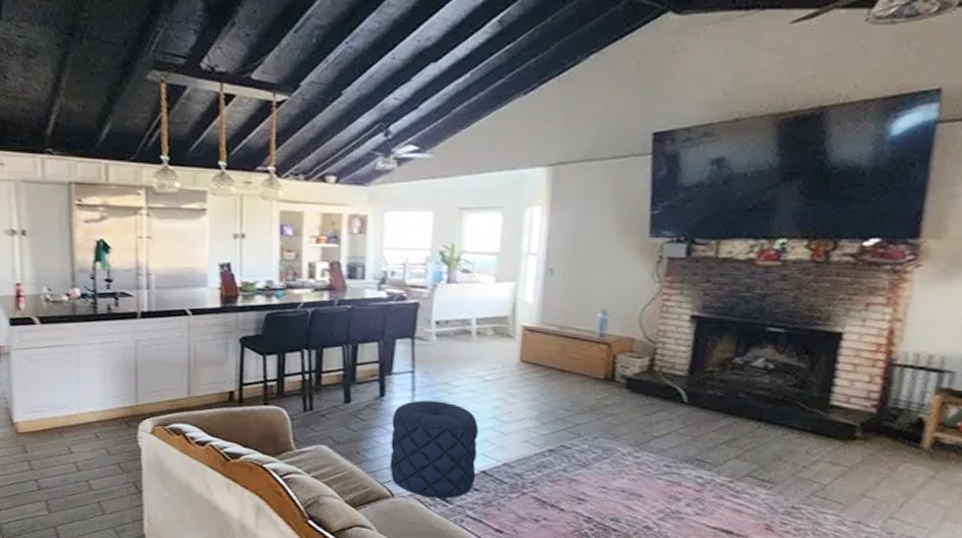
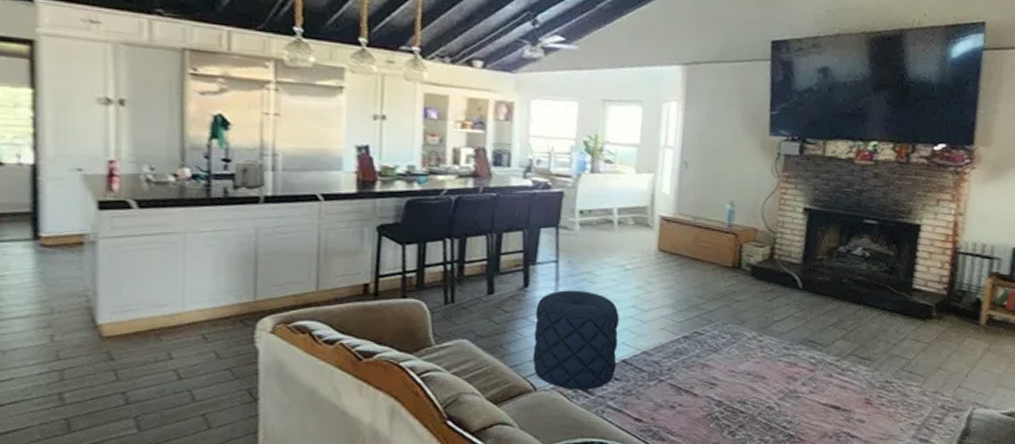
toaster: none [115,279,142,306] -> present [234,159,266,190]

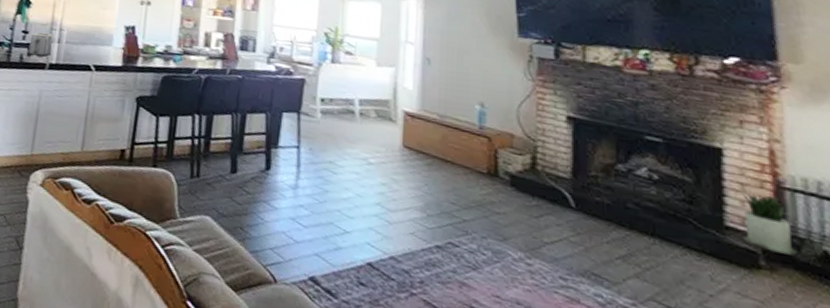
pouf: present [532,290,619,390] -> none [273,177,363,292]
planter: none [923,259,960,305] -> present [742,191,798,256]

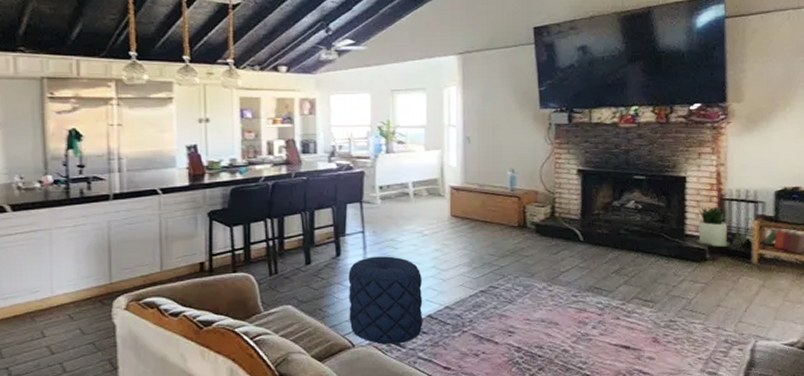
toaster: present [28,32,53,58] -> none [87,164,114,189]
pouf: none [273,177,363,292] -> present [348,256,423,345]

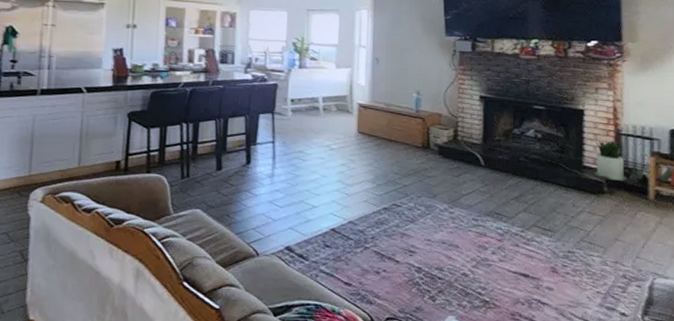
pouf: present [348,256,423,345] -> none [255,167,328,256]

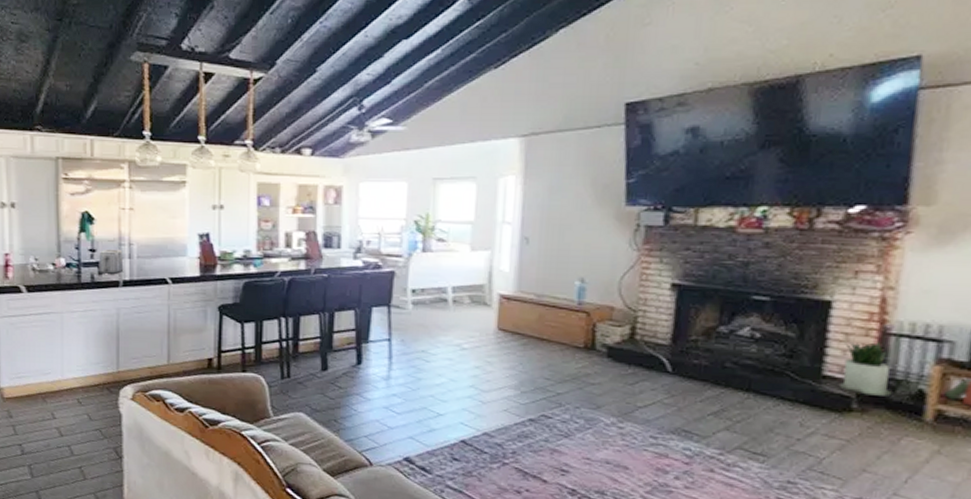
toaster: none [18,60,43,84] -> present [99,249,124,275]

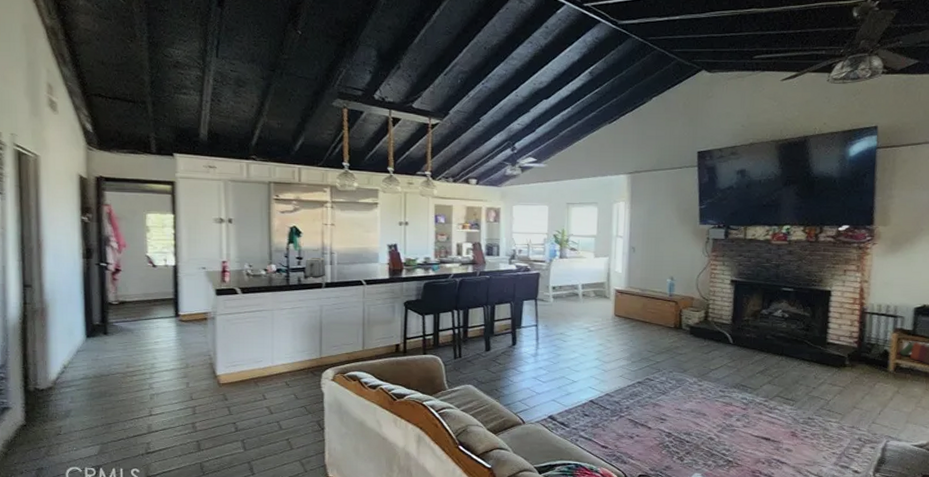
planter: present [838,341,892,397] -> none [837,318,869,355]

